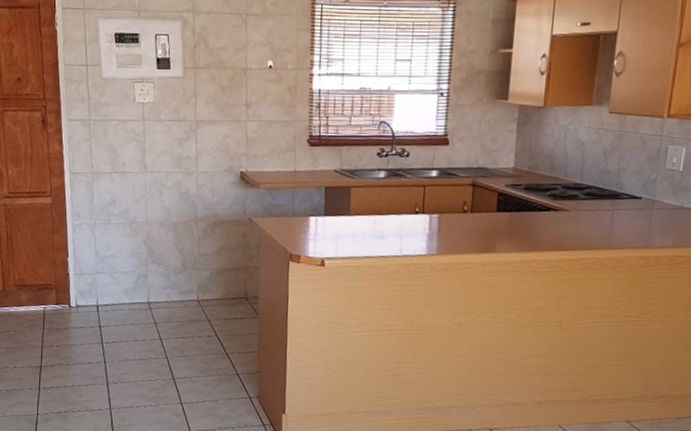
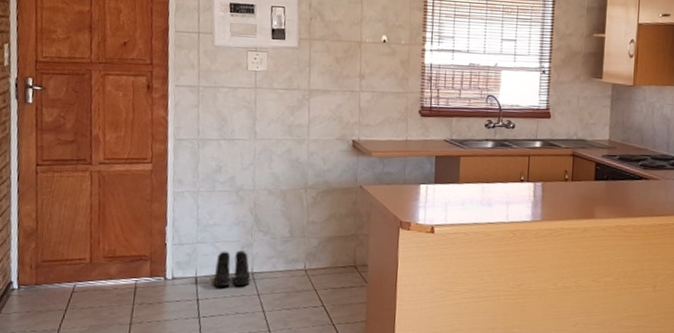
boots: none [113,281,147,315] -> present [213,250,251,287]

